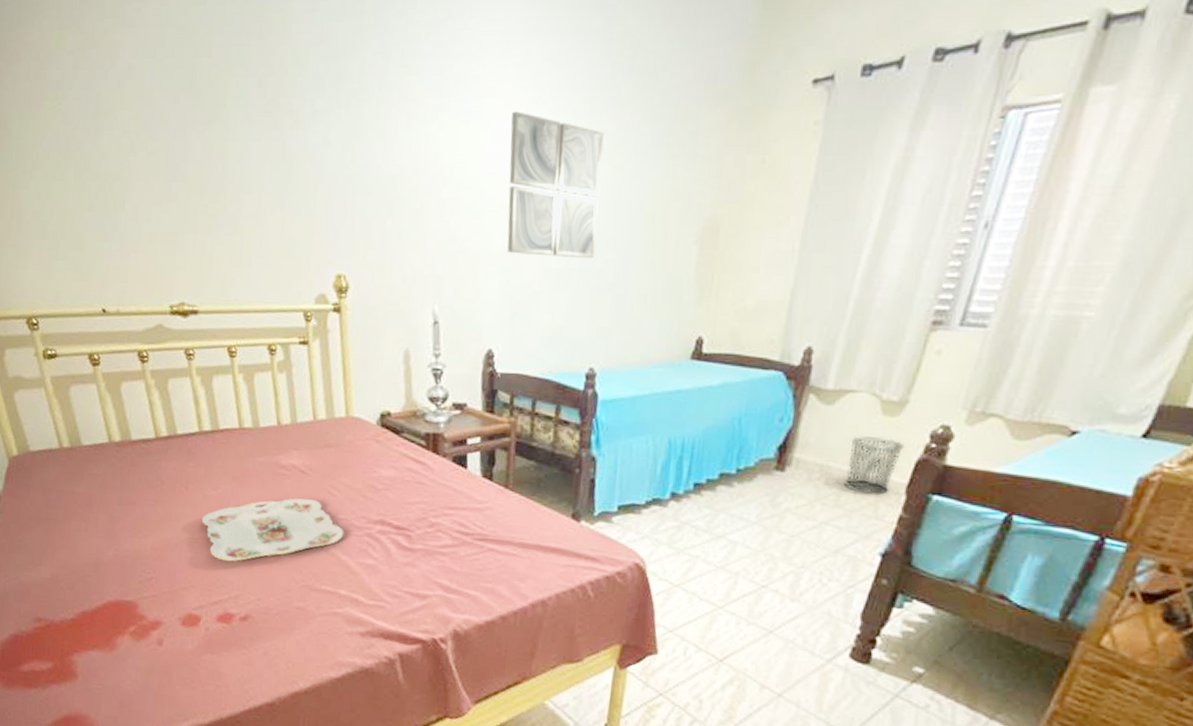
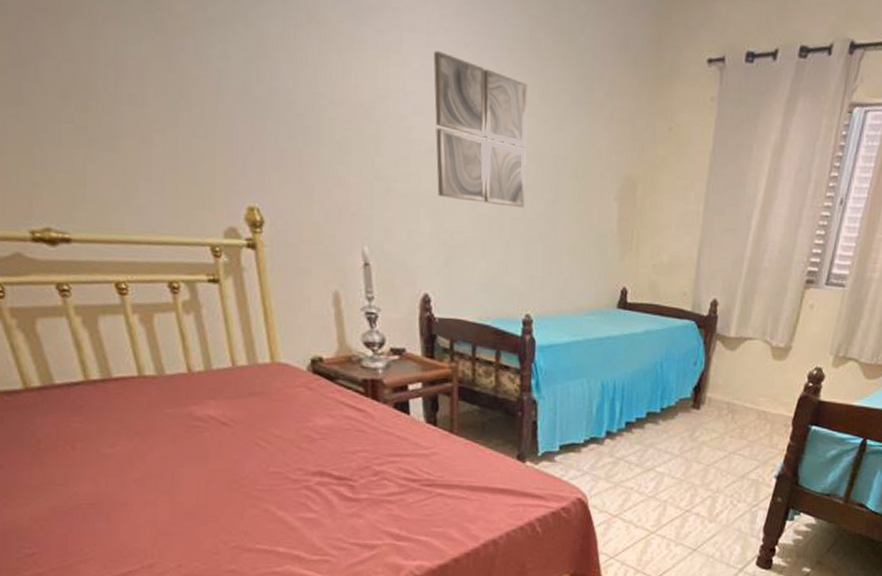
serving tray: present [202,498,344,562] -> none [98,452,278,527]
waste bin: present [844,436,905,495] -> none [746,377,790,427]

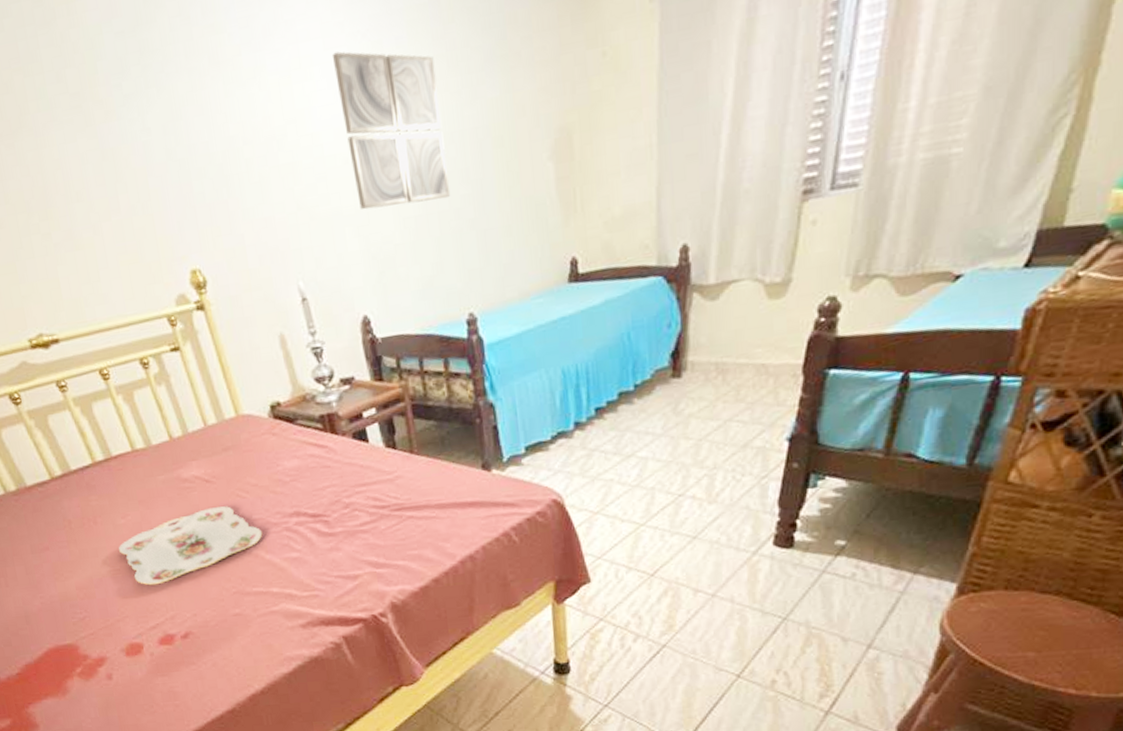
serving tray: none [98,452,278,527] -> present [119,506,263,586]

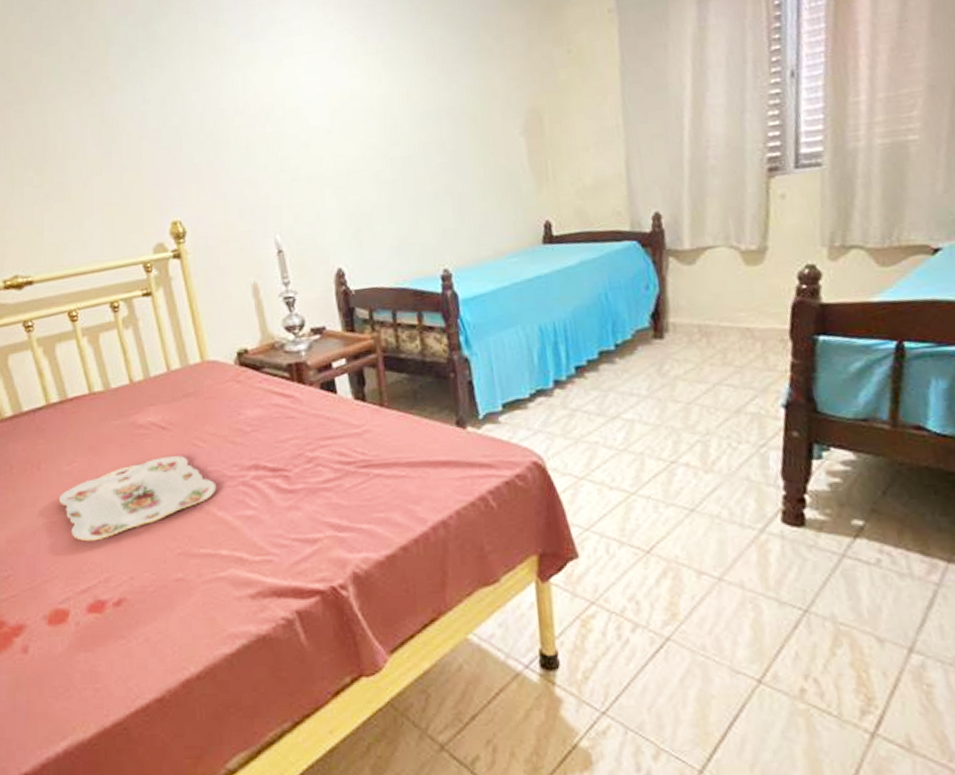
wall art: present [331,51,451,210] -> none [321,44,427,173]

